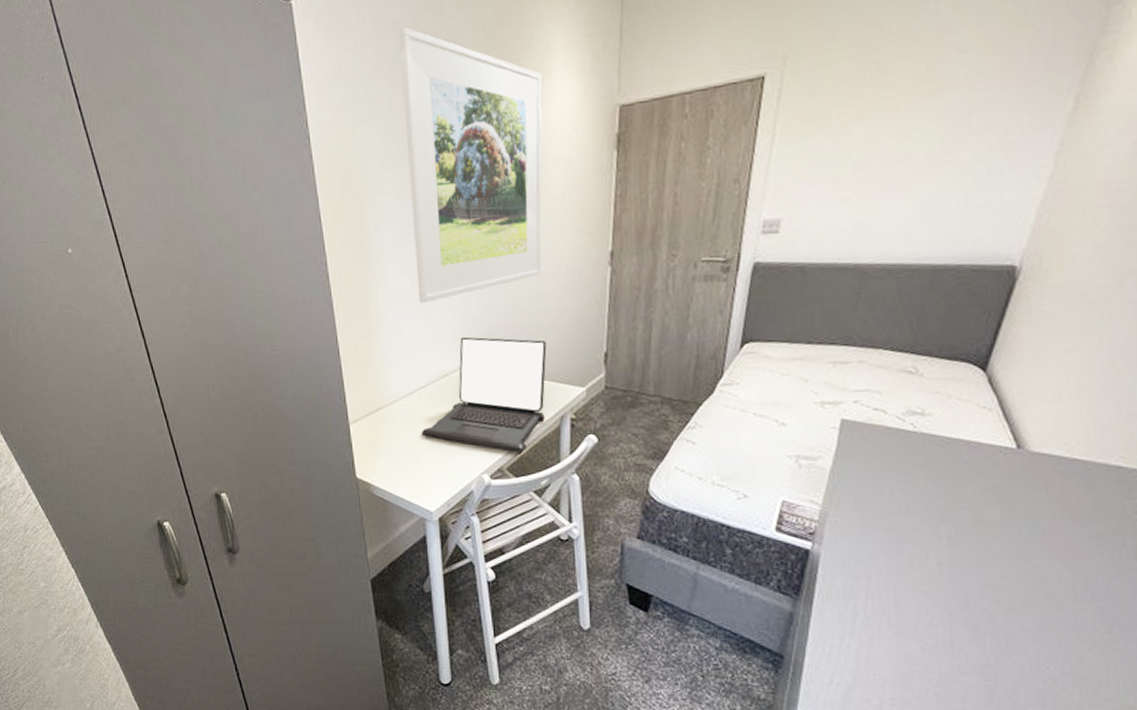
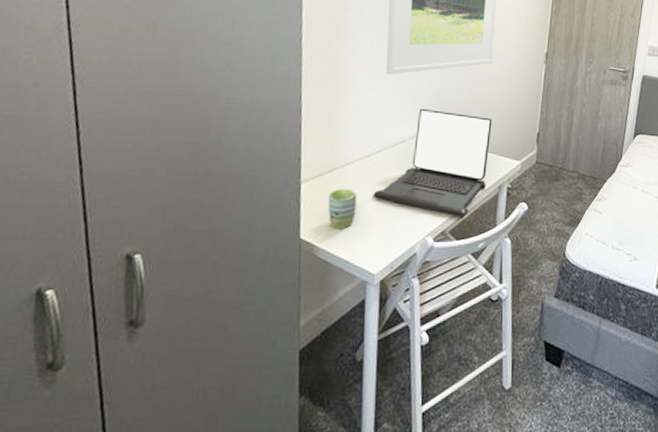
mug: none [377,427,407,468] -> present [328,188,357,229]

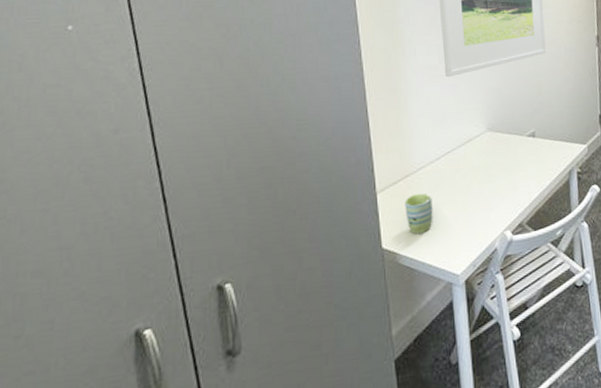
laptop: present [373,108,492,216] -> none [447,105,556,206]

